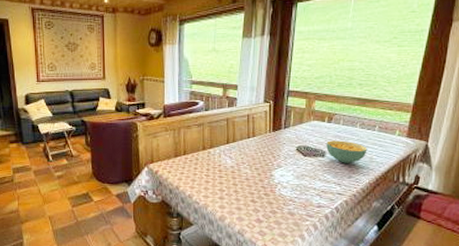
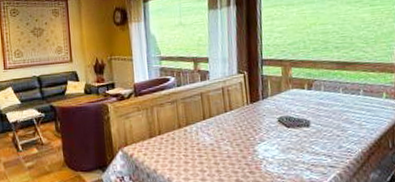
cereal bowl: present [326,140,367,163] -> none [309,107,355,132]

